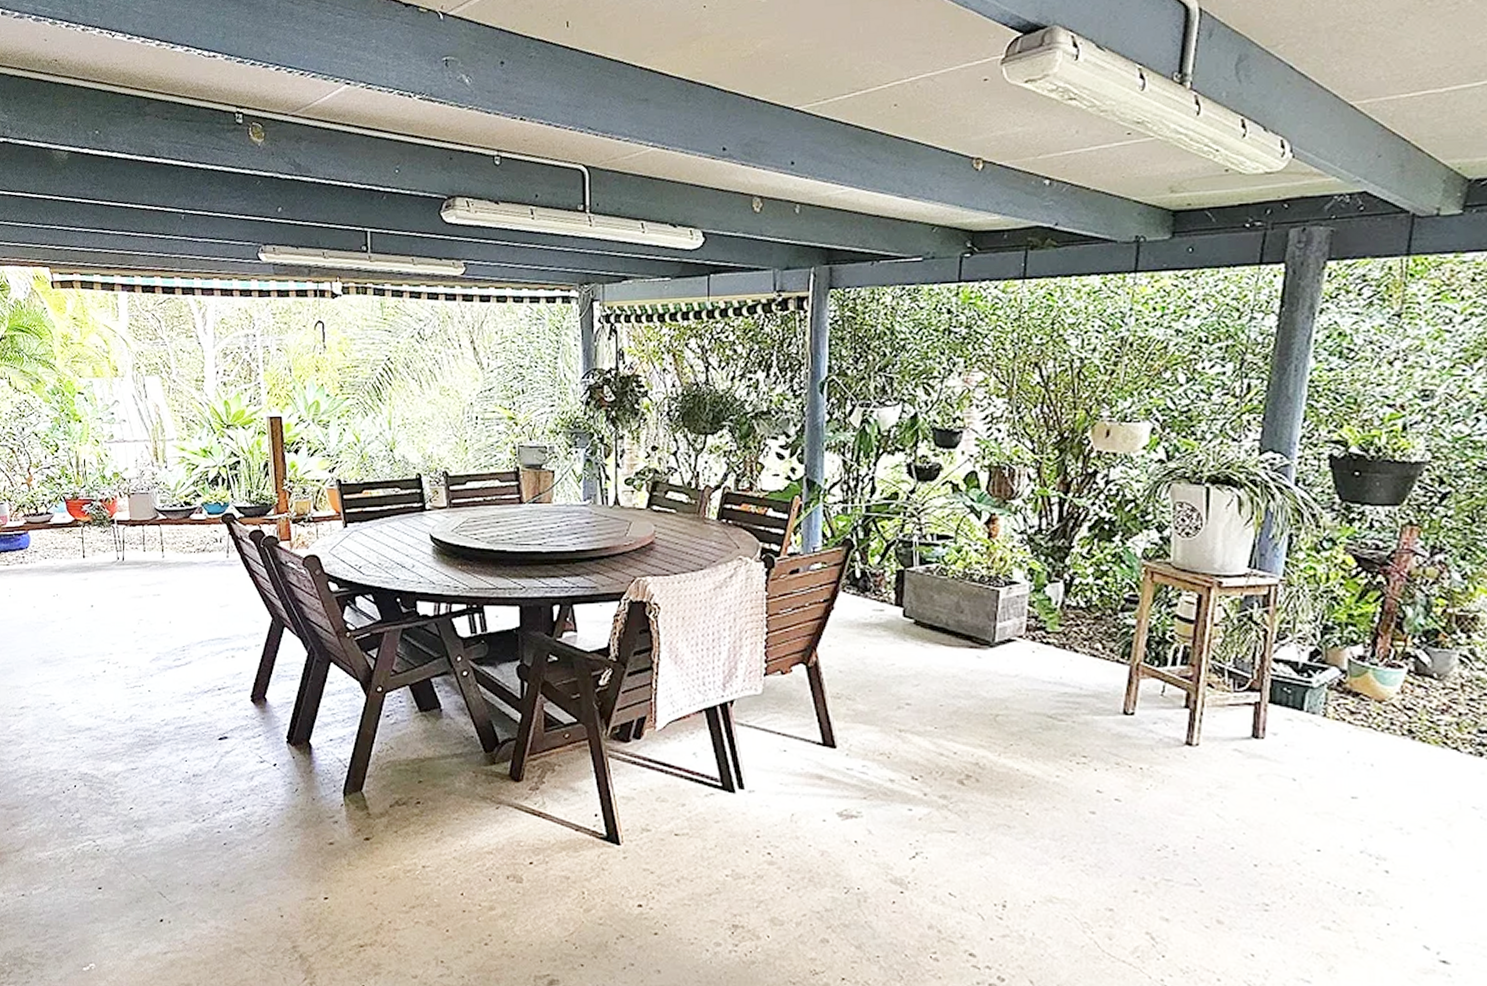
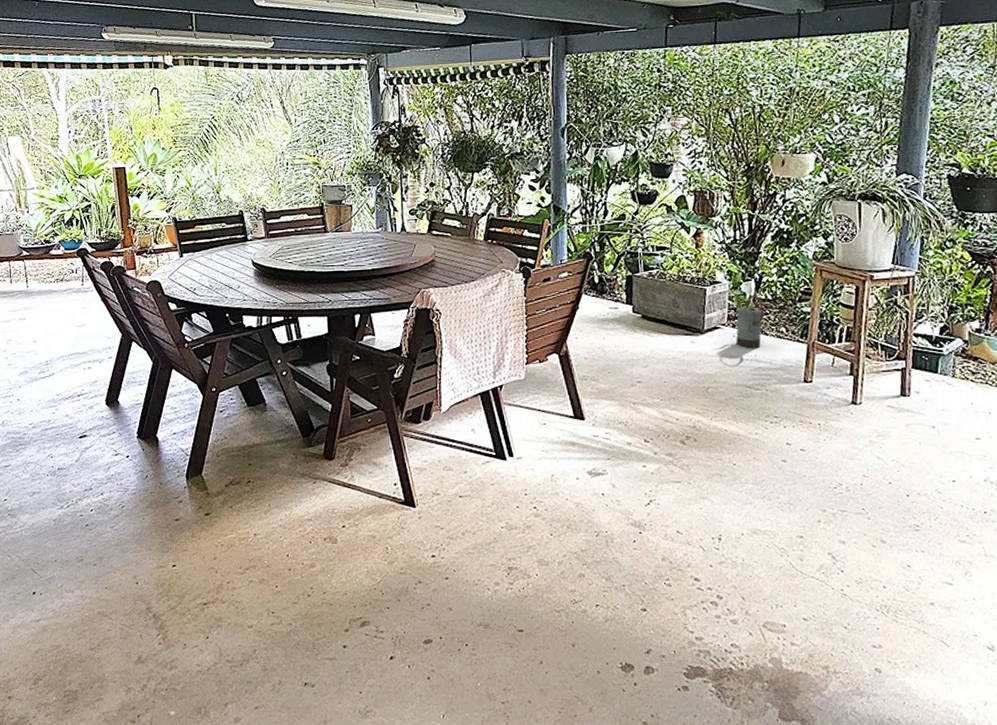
watering can: none [1036,601,1074,668] -> present [736,295,764,348]

